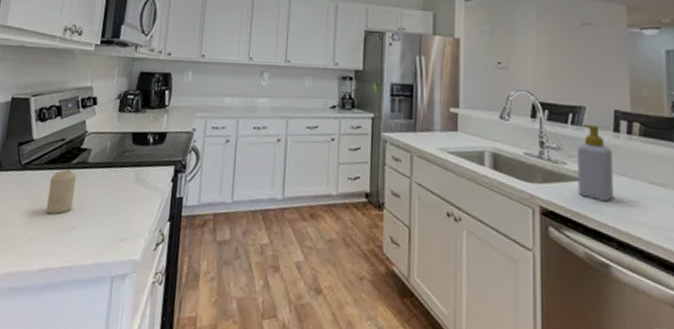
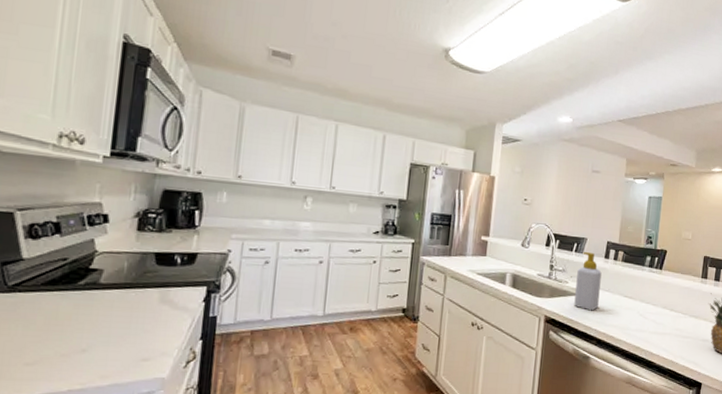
candle: present [46,169,77,214] -> none [46,291,86,337]

